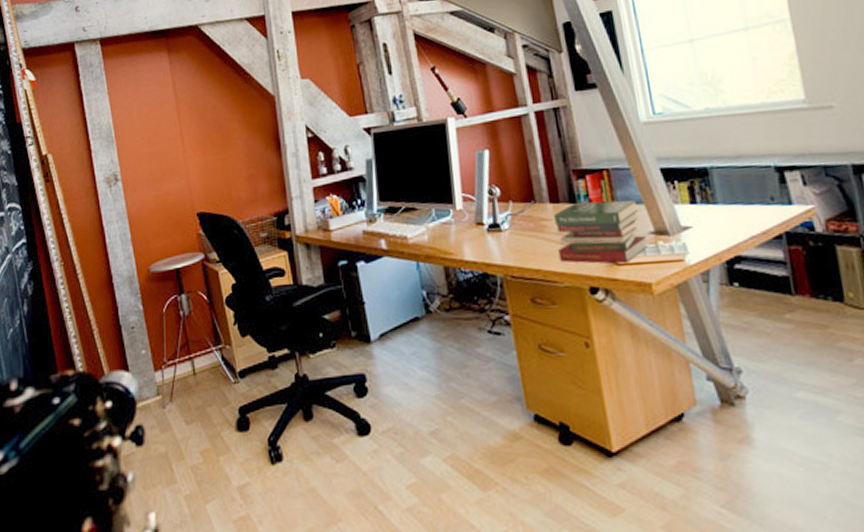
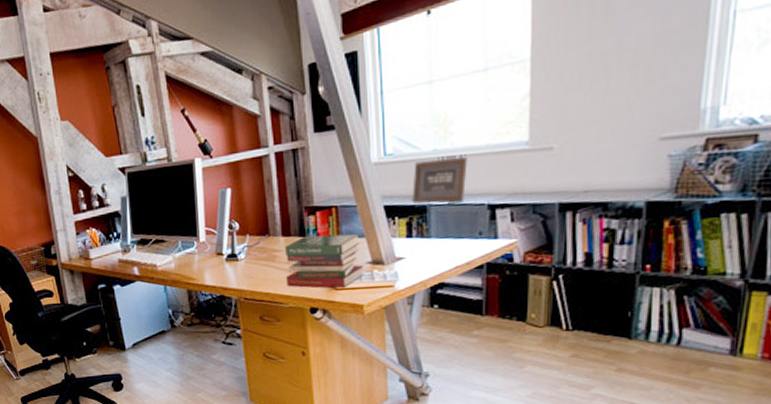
picture frame: none [688,116,748,166] -> present [412,157,468,204]

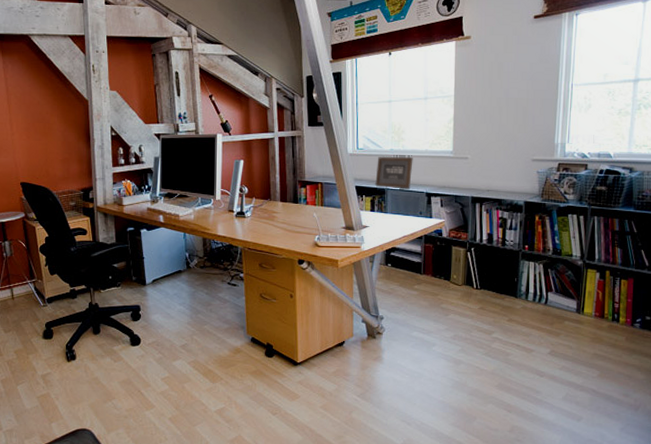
books: present [285,234,363,289] -> none [282,203,339,246]

